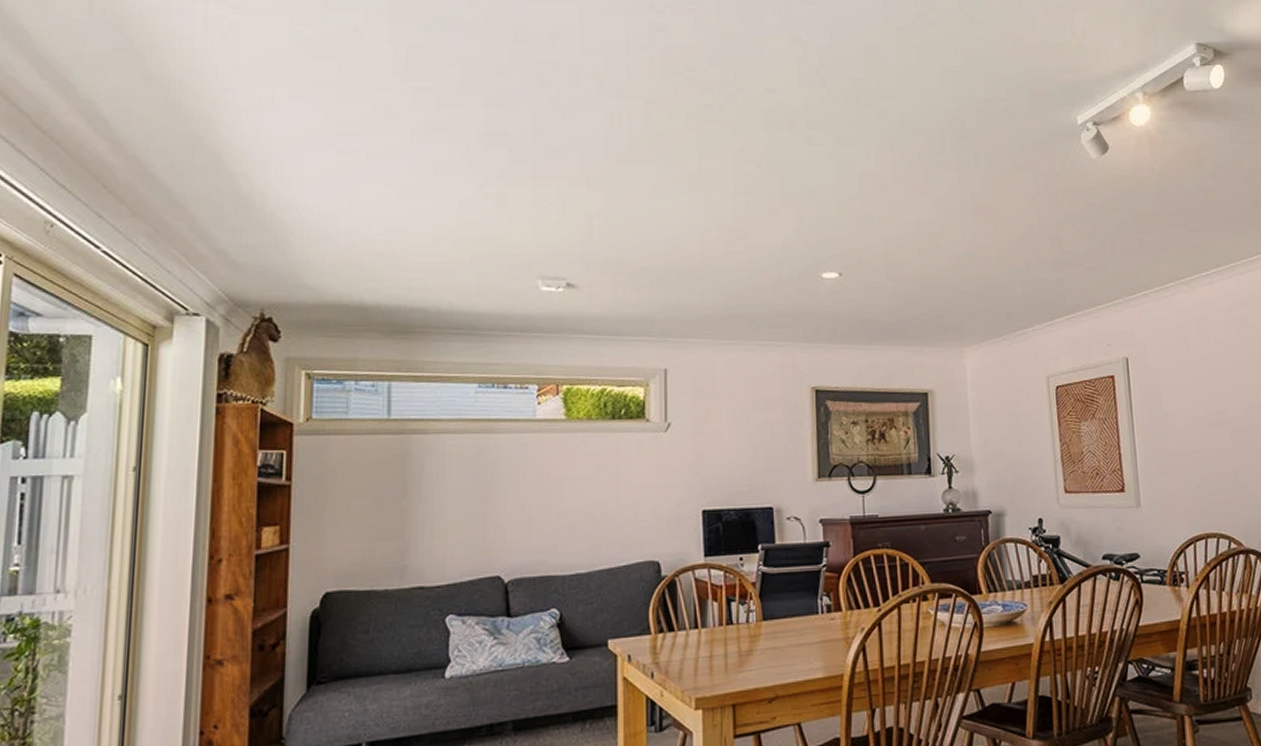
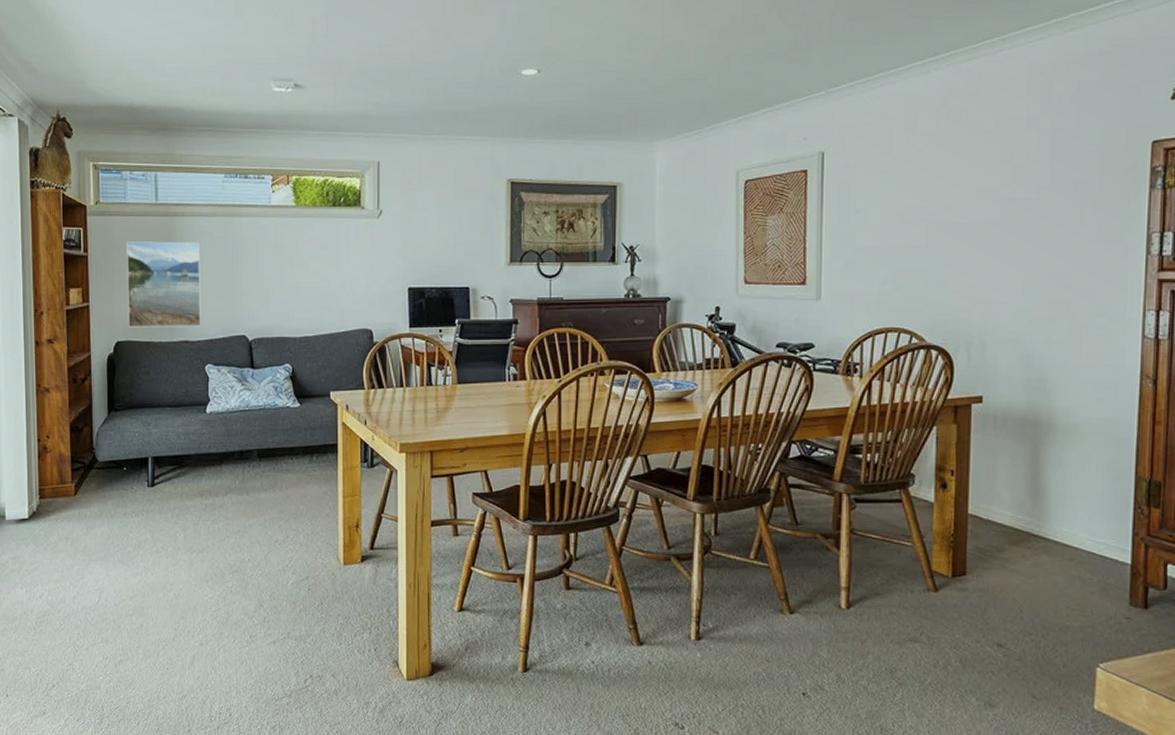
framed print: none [343,464,444,574] -> present [126,241,201,328]

